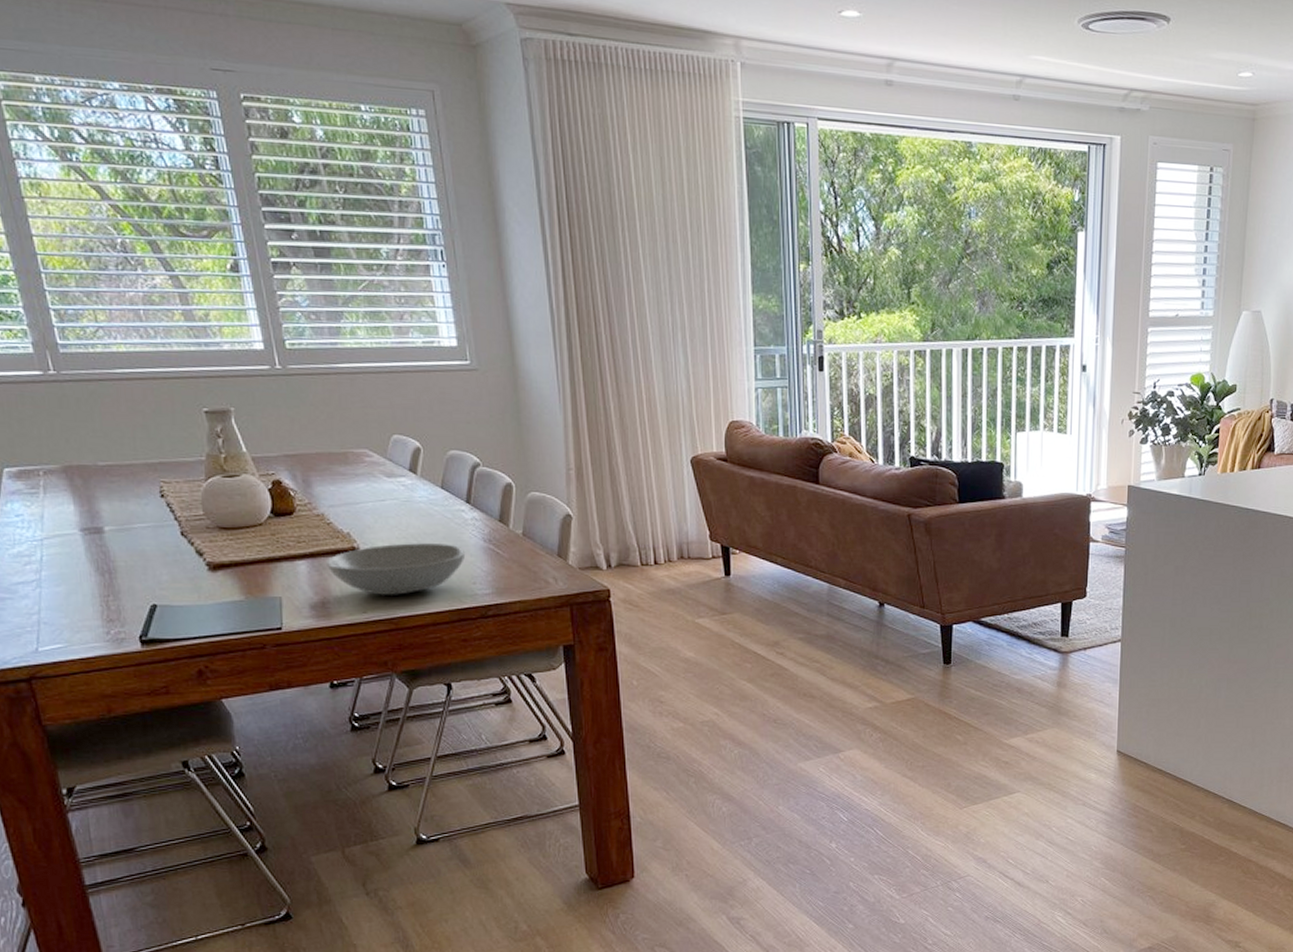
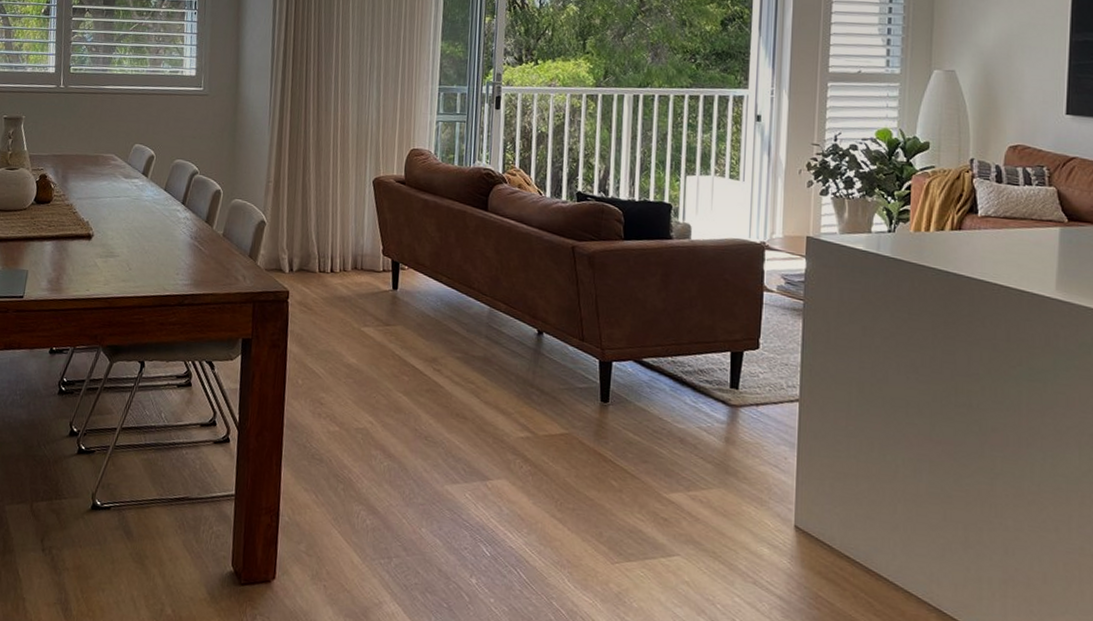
bowl: present [326,543,466,595] -> none [66,234,175,278]

